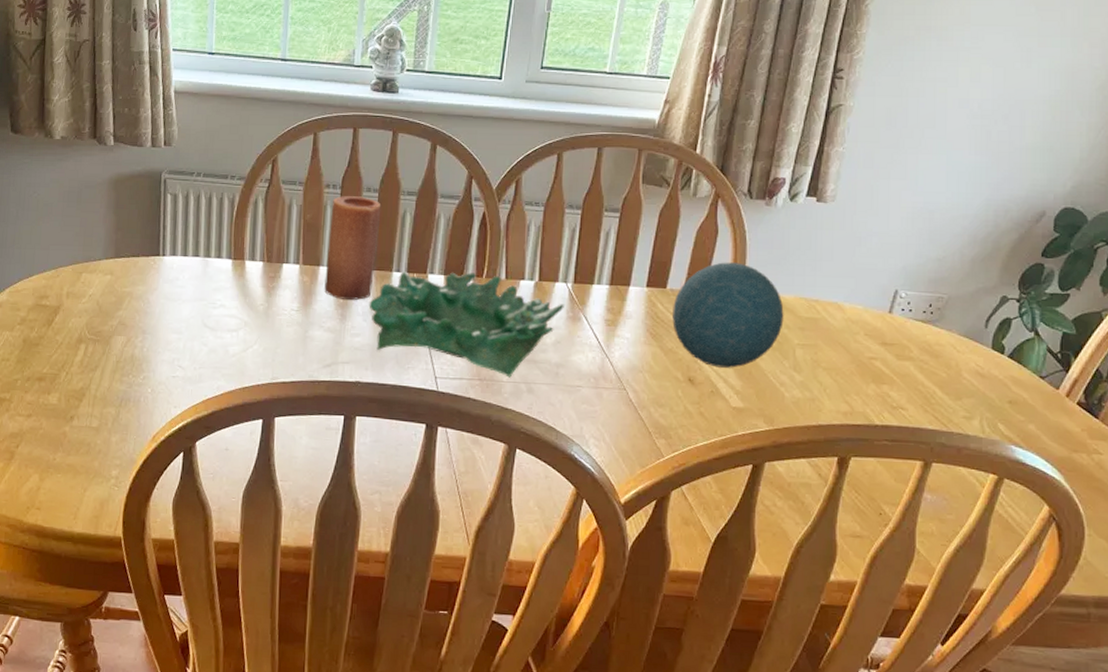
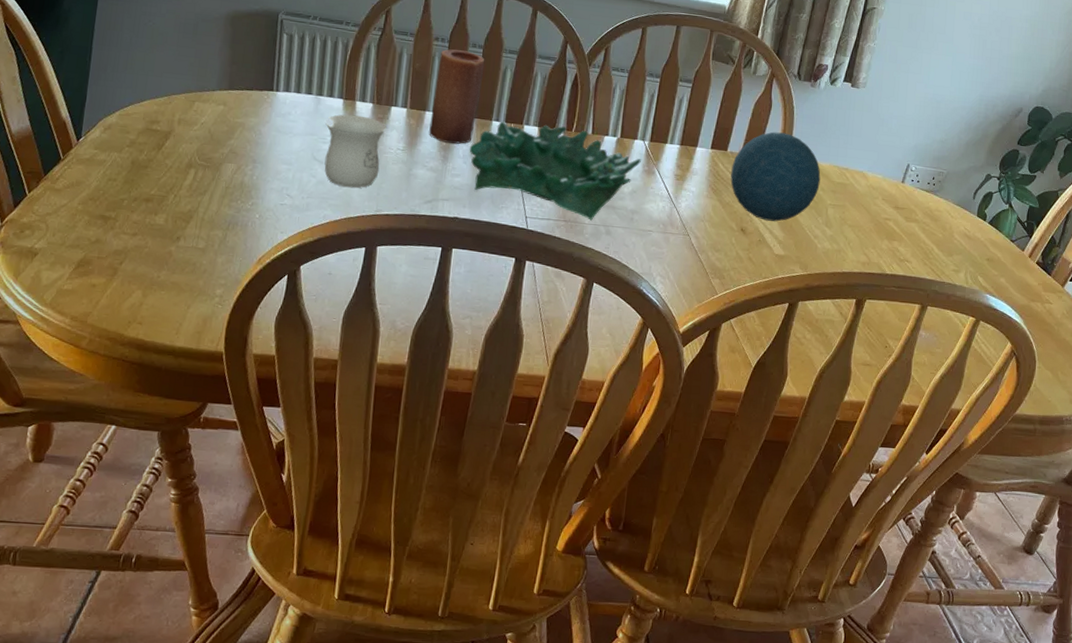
mug: none [215,275,279,355] -> present [324,114,386,189]

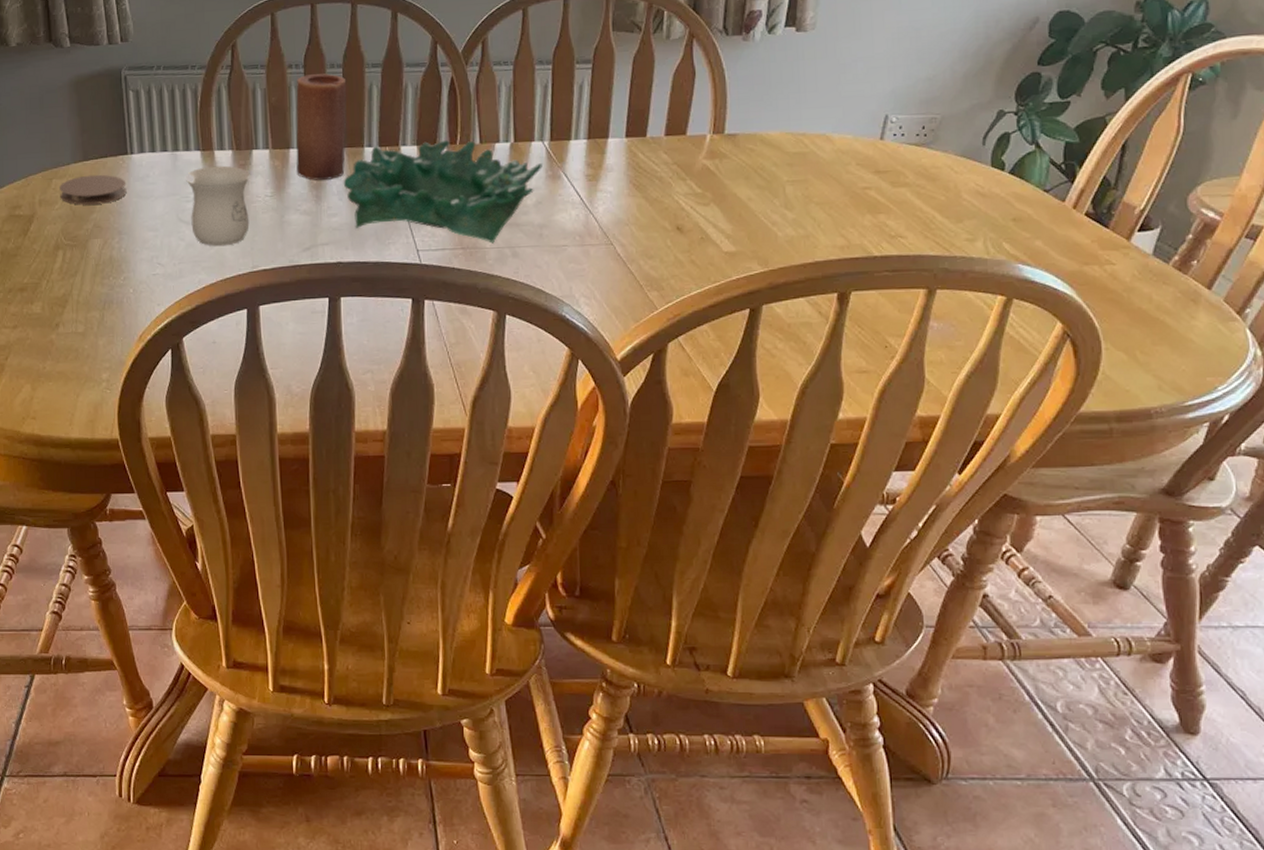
coaster: none [200,103,268,133] -> present [59,174,127,205]
decorative orb: present [730,132,821,222] -> none [654,103,771,213]

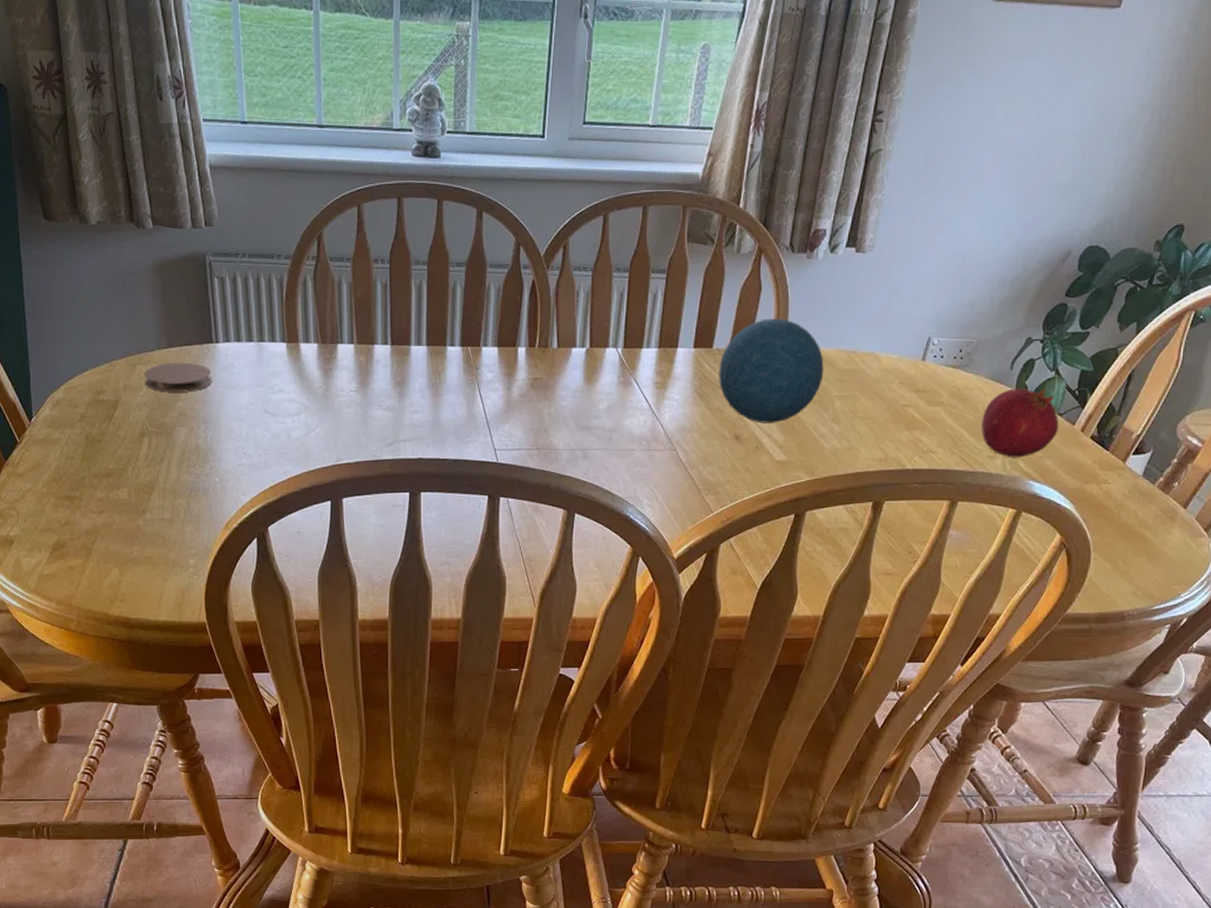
mug: present [186,165,250,247] -> none [271,358,335,439]
candle: present [296,73,346,181] -> none [380,270,430,377]
decorative bowl: present [343,140,543,244] -> none [425,343,615,445]
decorative orb: none [654,103,771,213] -> present [719,318,824,423]
fruit: none [955,163,1046,240] -> present [981,388,1059,458]

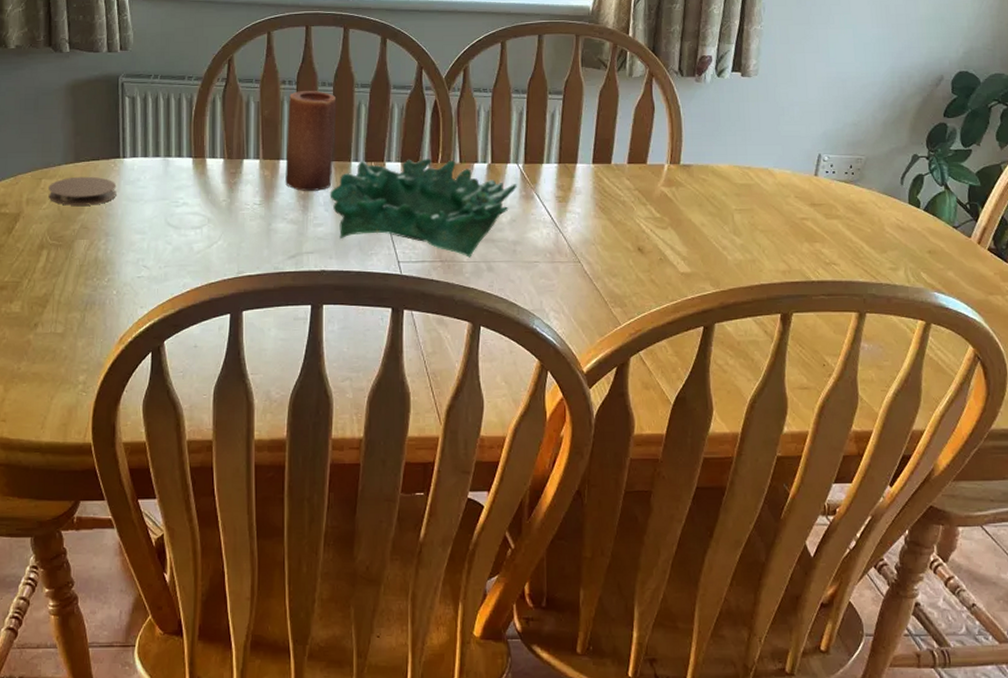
candle: none [380,270,430,377] -> present [285,91,336,191]
decorative bowl: none [425,343,615,445] -> present [329,158,517,258]
decorative orb: present [719,318,824,423] -> none [618,136,721,236]
fruit: present [981,388,1059,458] -> none [879,202,956,270]

